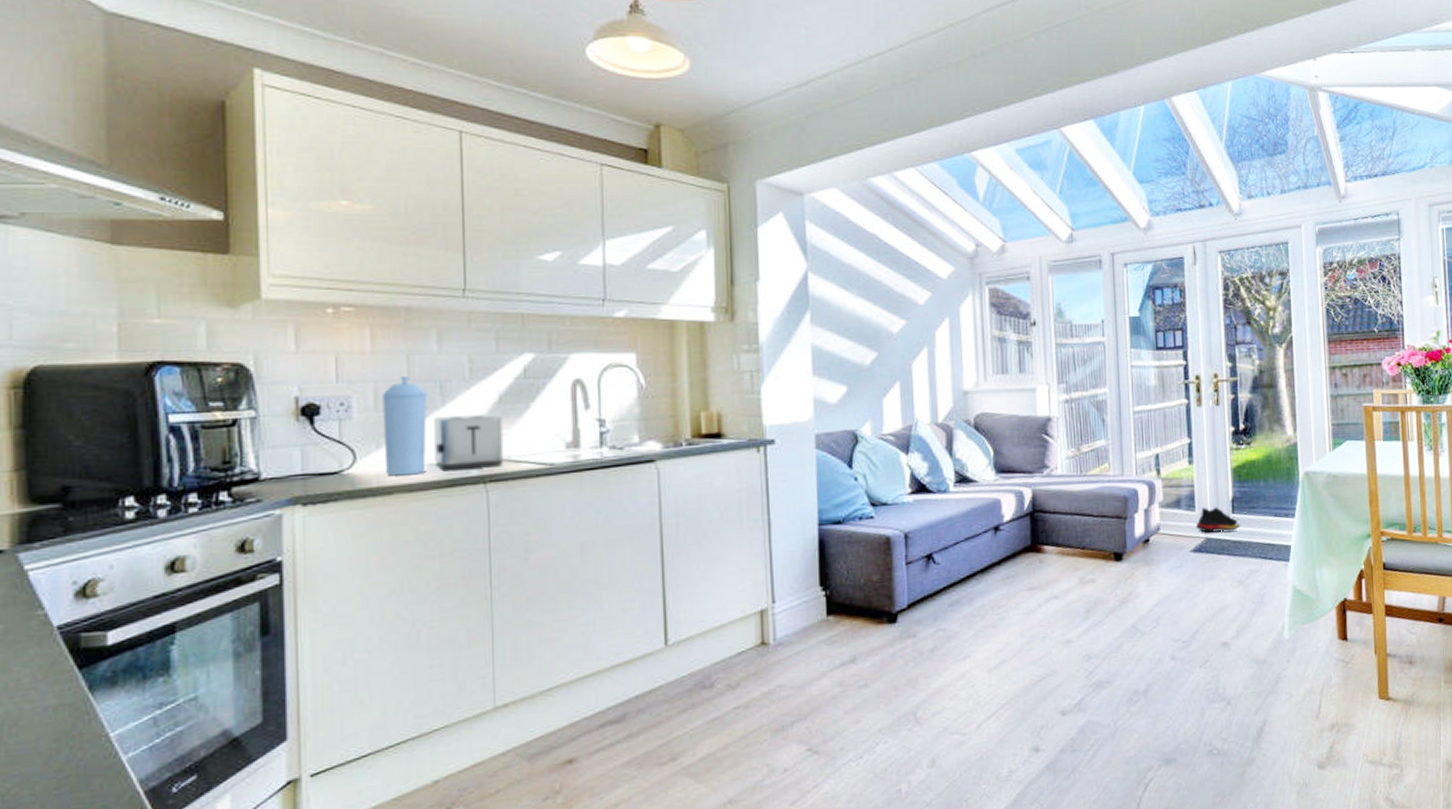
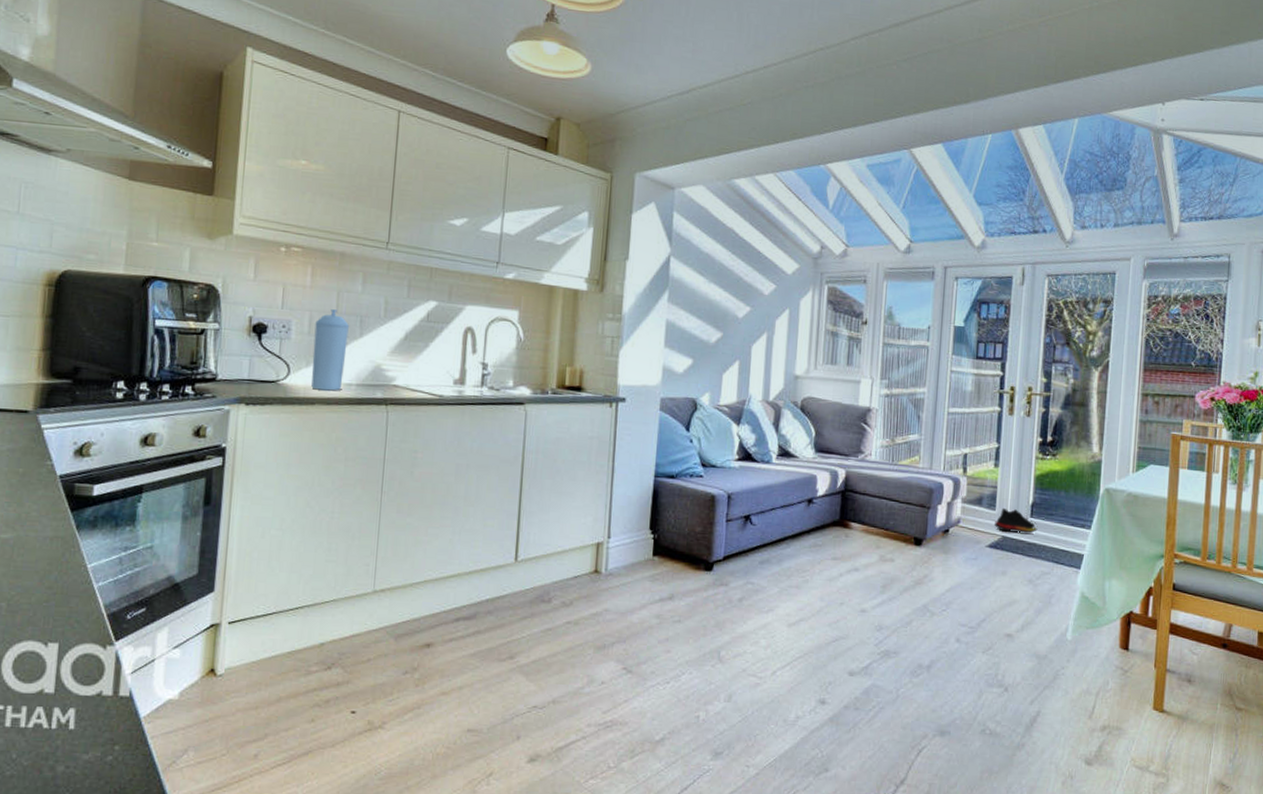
toaster: present [434,414,504,472] -> none [349,345,407,393]

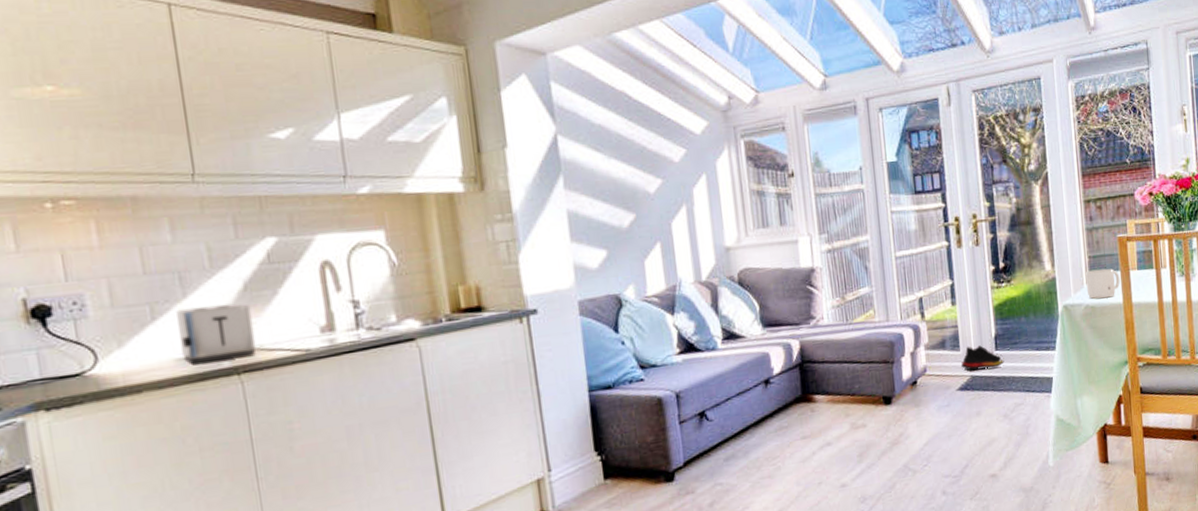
canister: present [311,309,349,391] -> none [117,270,174,374]
toaster: none [349,345,407,393] -> present [176,302,256,365]
mug: none [1131,460,1168,491] -> present [1085,268,1120,299]

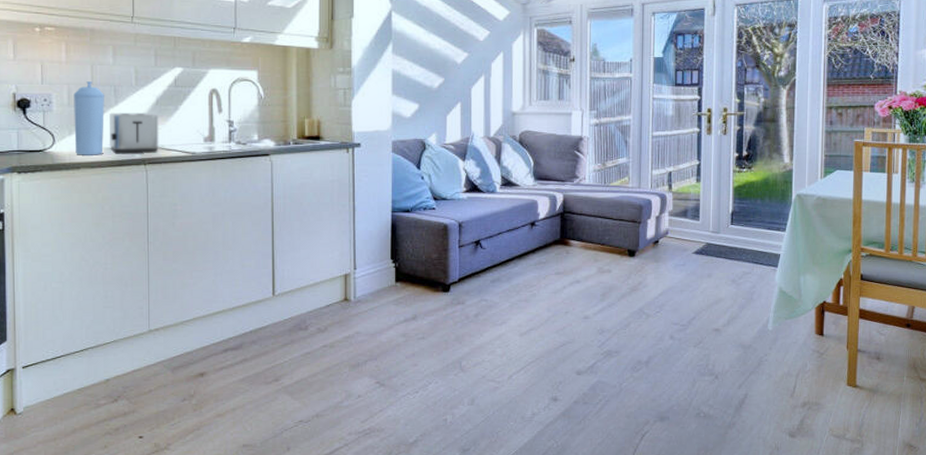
canister: none [117,270,174,374] -> present [74,81,105,155]
shoe: present [960,345,1005,371] -> none [698,217,738,239]
mug: present [1085,268,1120,299] -> none [820,167,852,193]

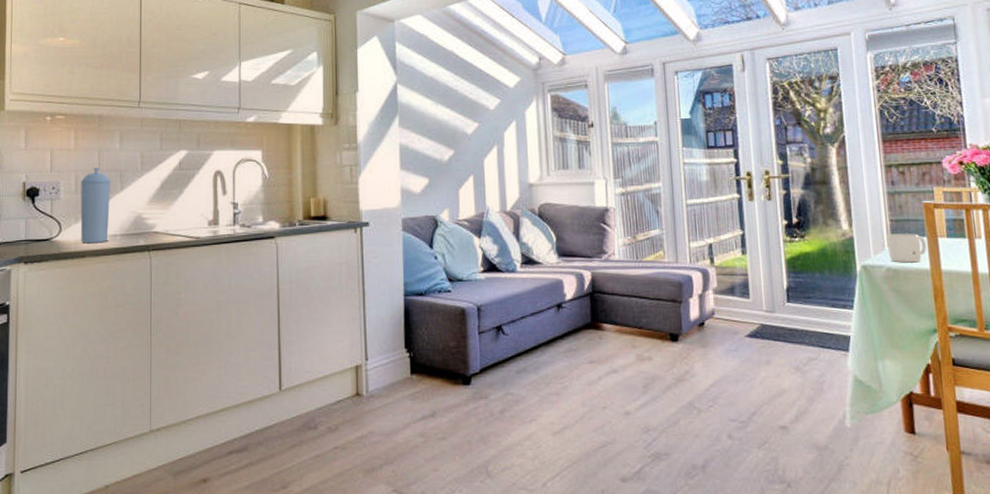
toaster: present [110,112,159,154] -> none [115,197,163,241]
mug: none [820,167,852,193] -> present [886,233,927,263]

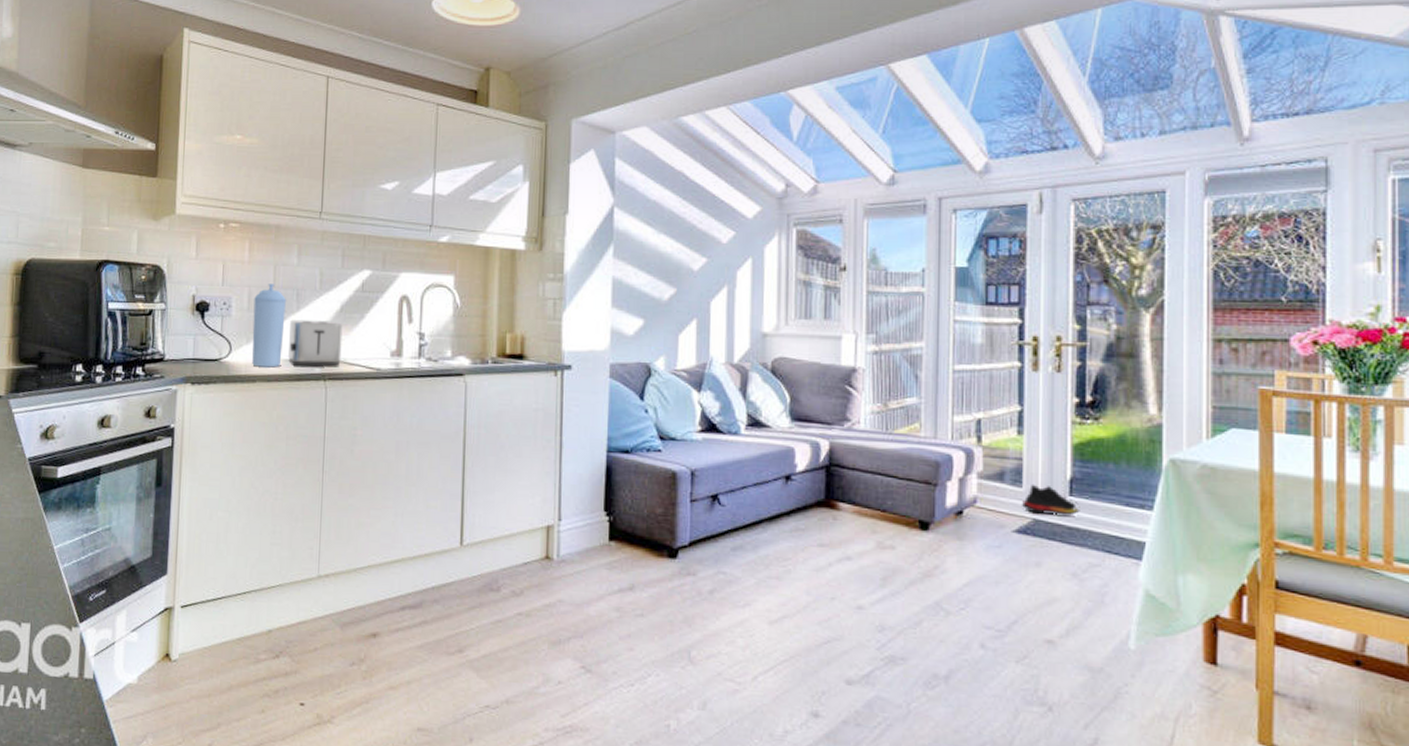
toaster: none [115,197,163,241] -> present [288,319,343,367]
shoe: none [750,295,797,320] -> present [1021,484,1080,516]
mug: present [886,233,927,263] -> none [1205,423,1257,461]

